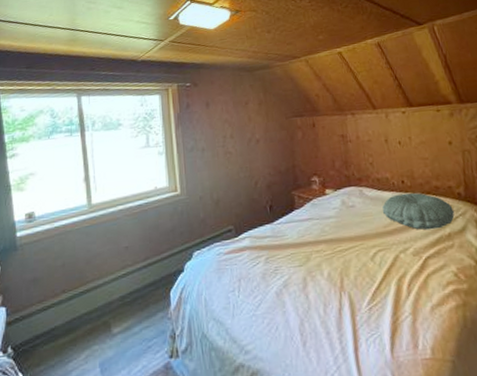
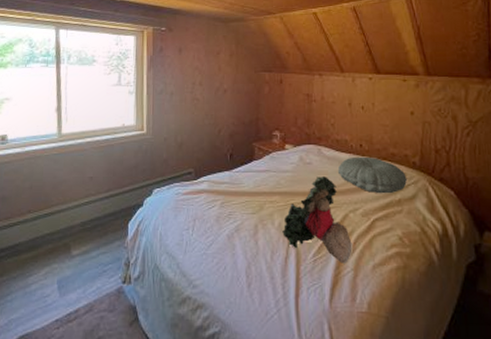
teddy bear: none [333,218,408,309] -> present [282,176,353,264]

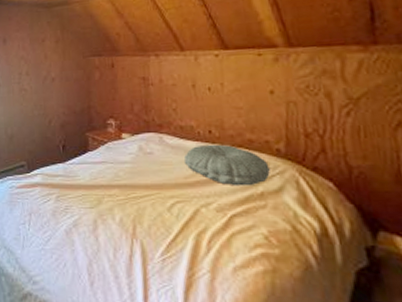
teddy bear: present [282,176,353,264] -> none [124,167,207,265]

